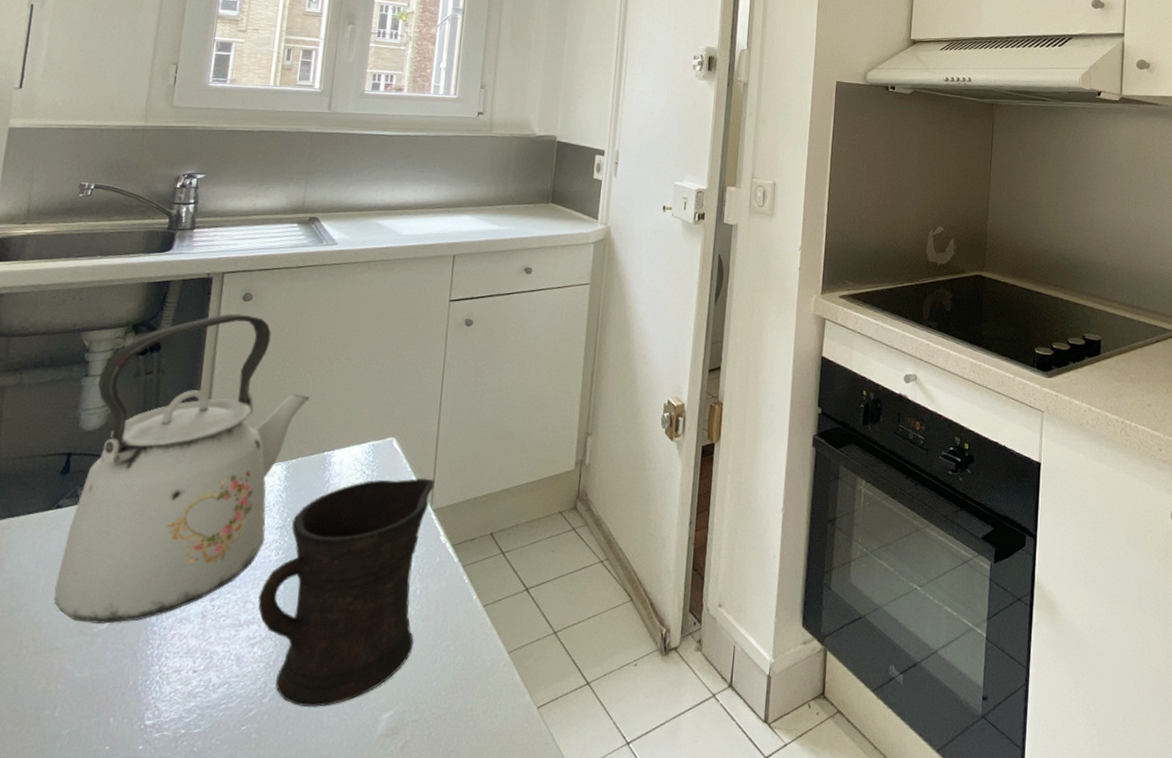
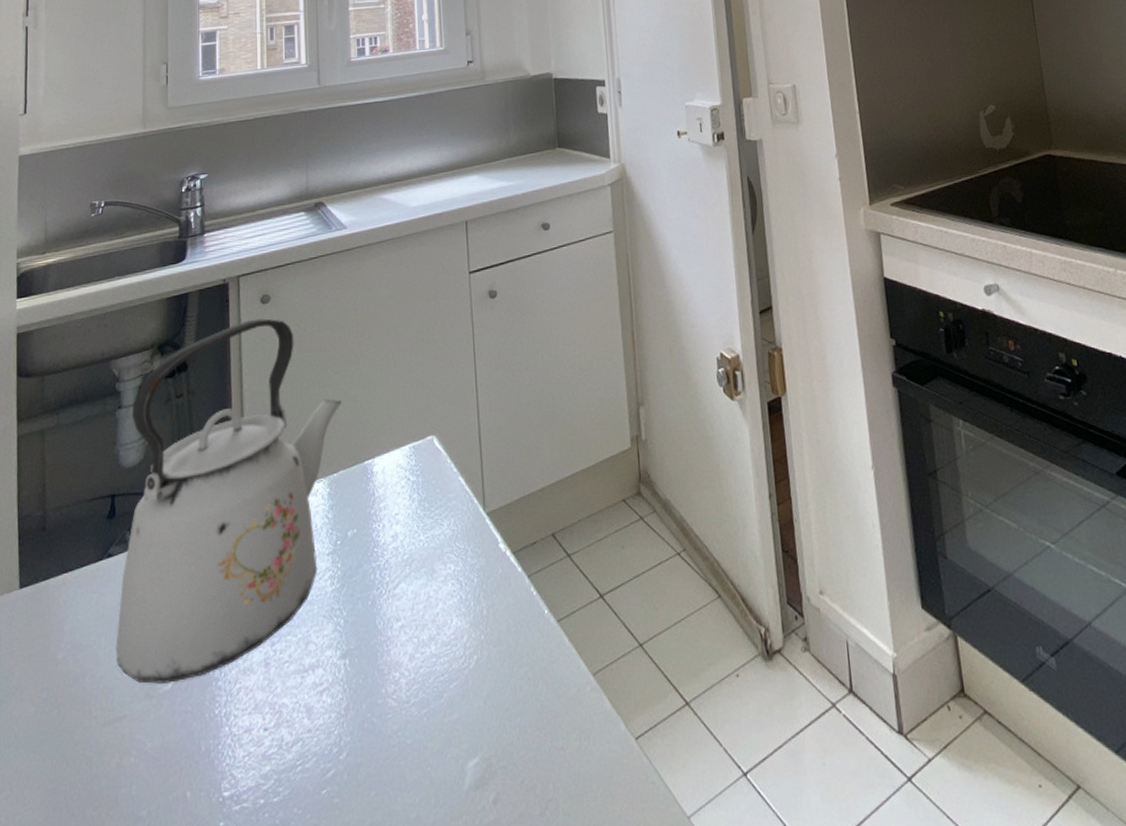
mug: present [258,478,435,708] -> none [320,477,489,762]

